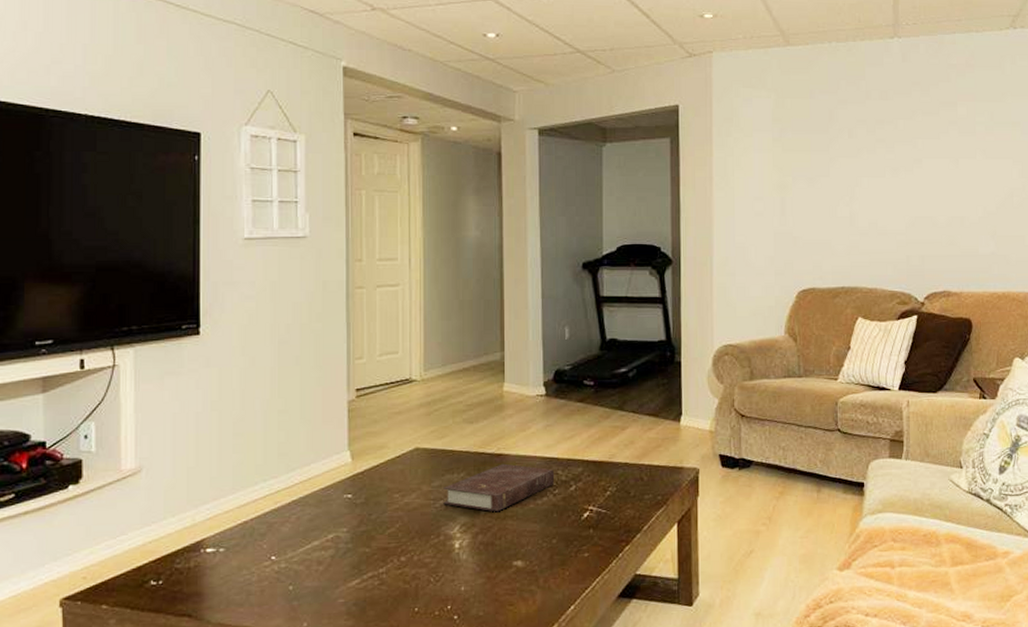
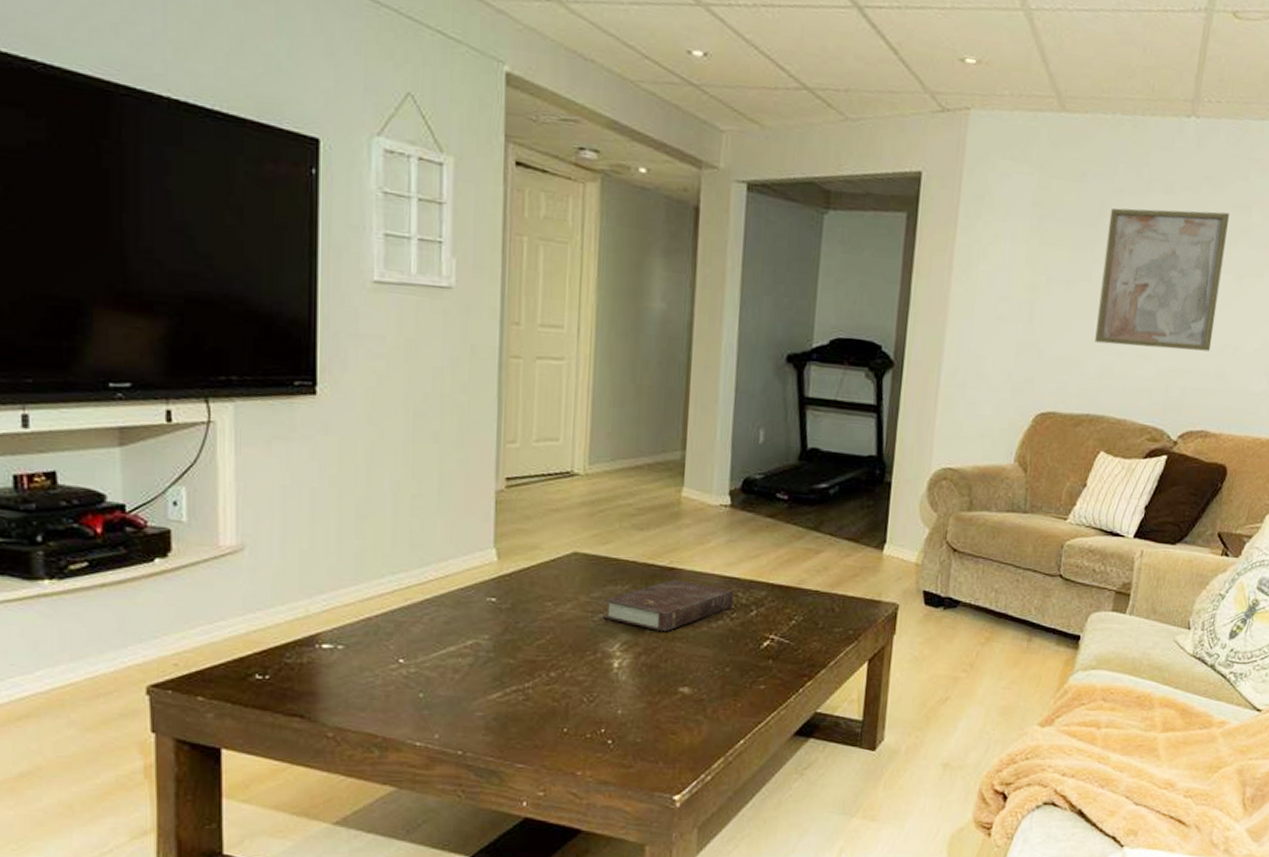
wall art: none [838,109,941,226] -> present [1095,208,1229,351]

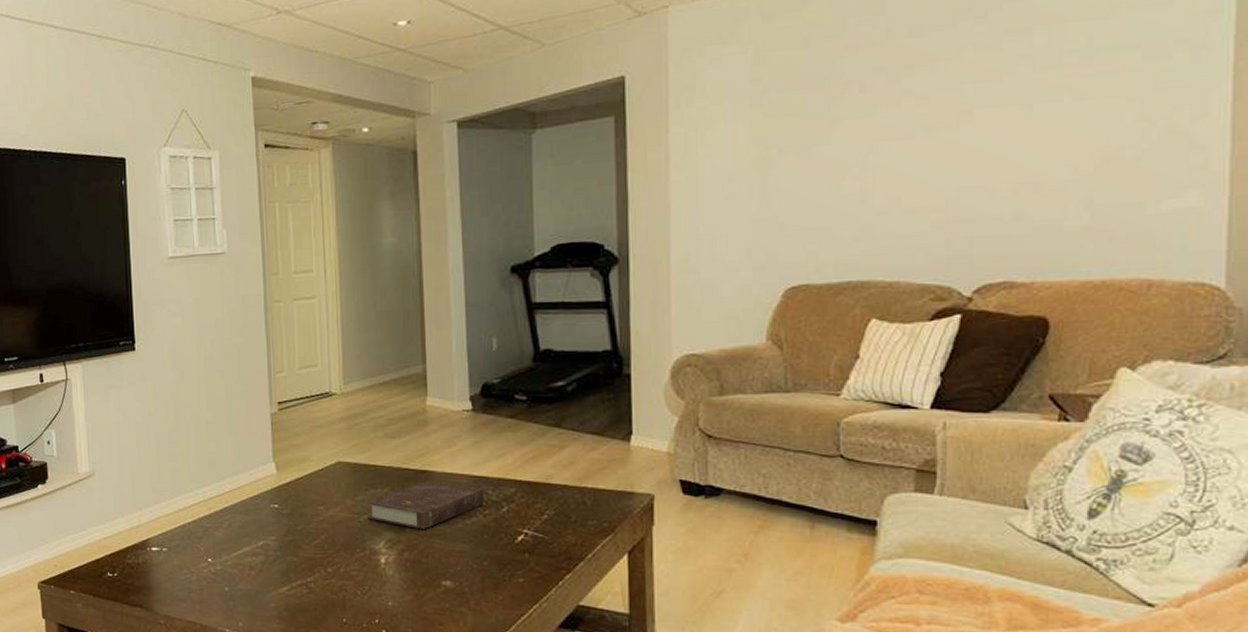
wall art: present [1095,208,1229,351] -> none [844,41,1002,206]

